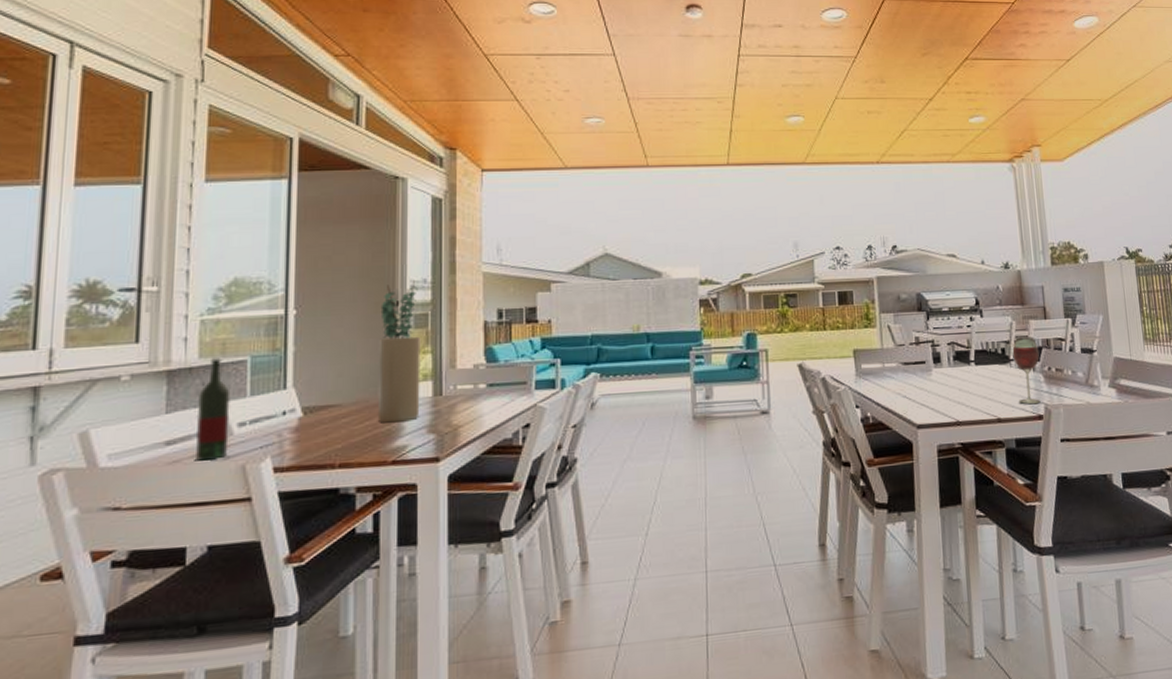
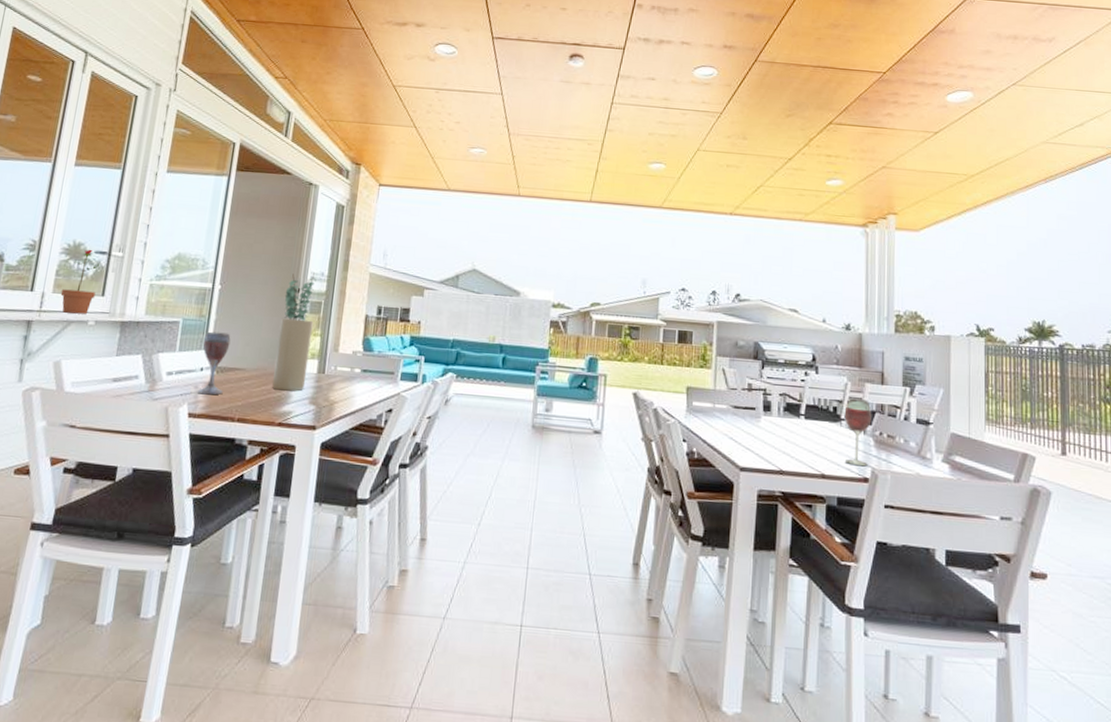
potted flower: none [76,287,128,370] -> present [60,249,100,314]
wine bottle: present [196,358,231,461] -> none [133,316,165,399]
cup: none [281,365,318,443] -> present [197,331,231,395]

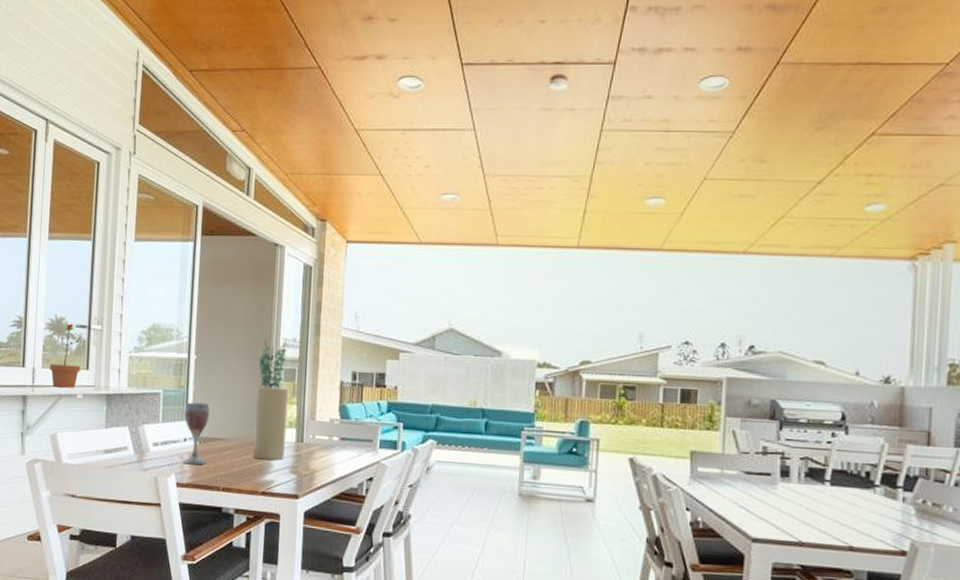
wineglass: present [844,398,872,467] -> none [879,462,914,539]

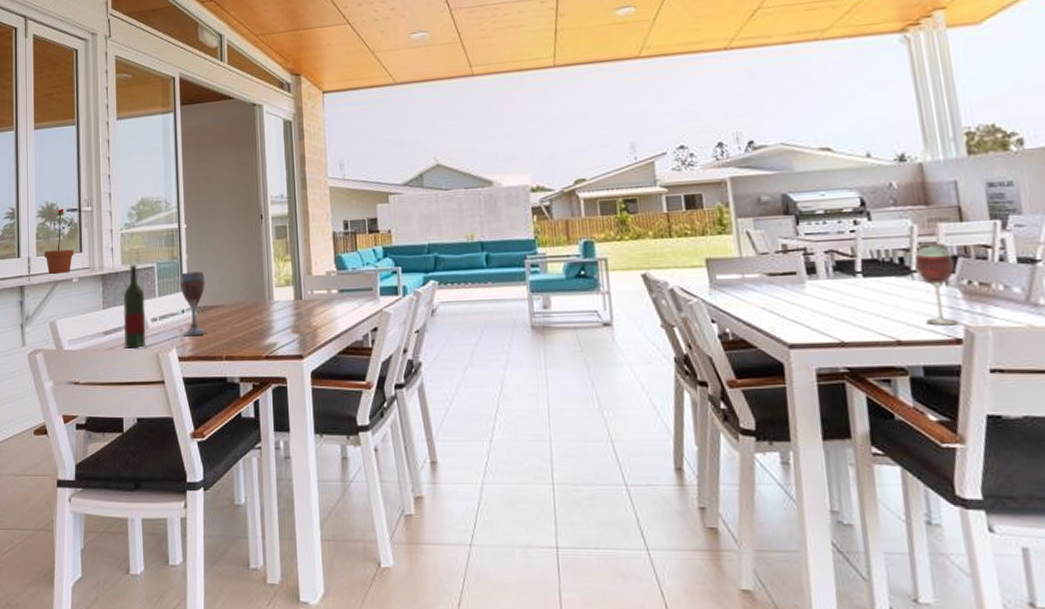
wine bottle: none [124,388,149,470] -> present [122,264,146,348]
vase: present [252,337,289,461] -> none [249,195,285,323]
wineglass: none [879,462,914,539] -> present [914,243,958,326]

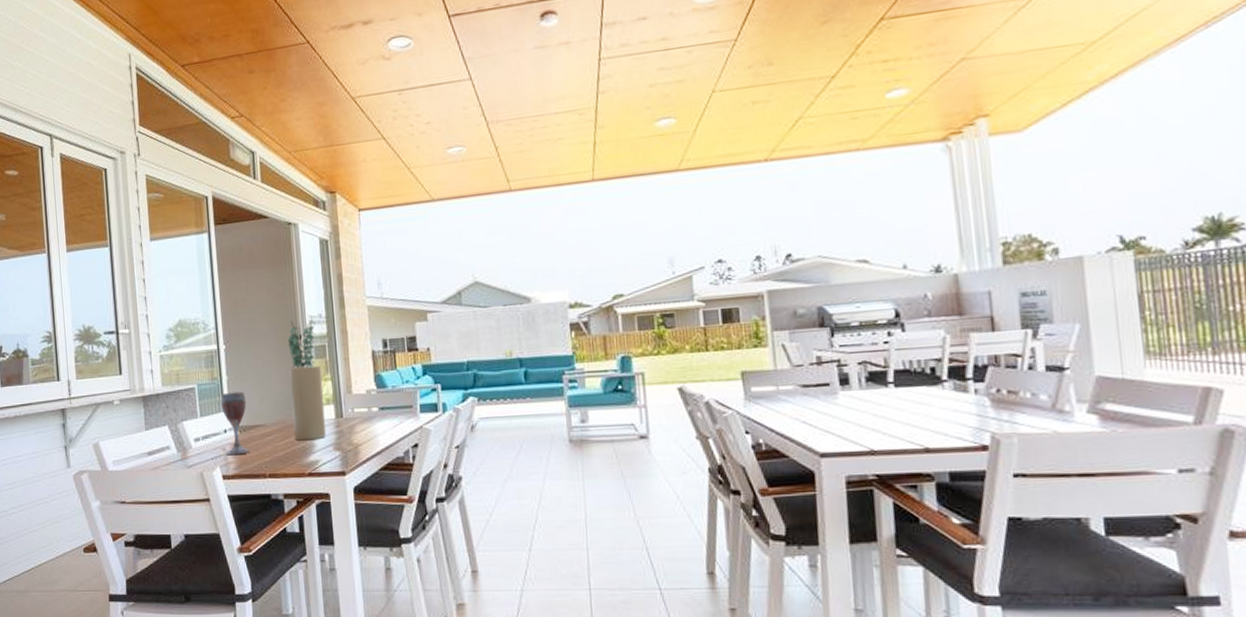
potted flower: present [44,208,74,274] -> none [83,331,114,396]
wine bottle: present [122,264,146,348] -> none [164,386,190,468]
vase: none [249,195,285,323] -> present [287,315,327,441]
wineglass: present [914,243,958,326] -> none [946,352,985,433]

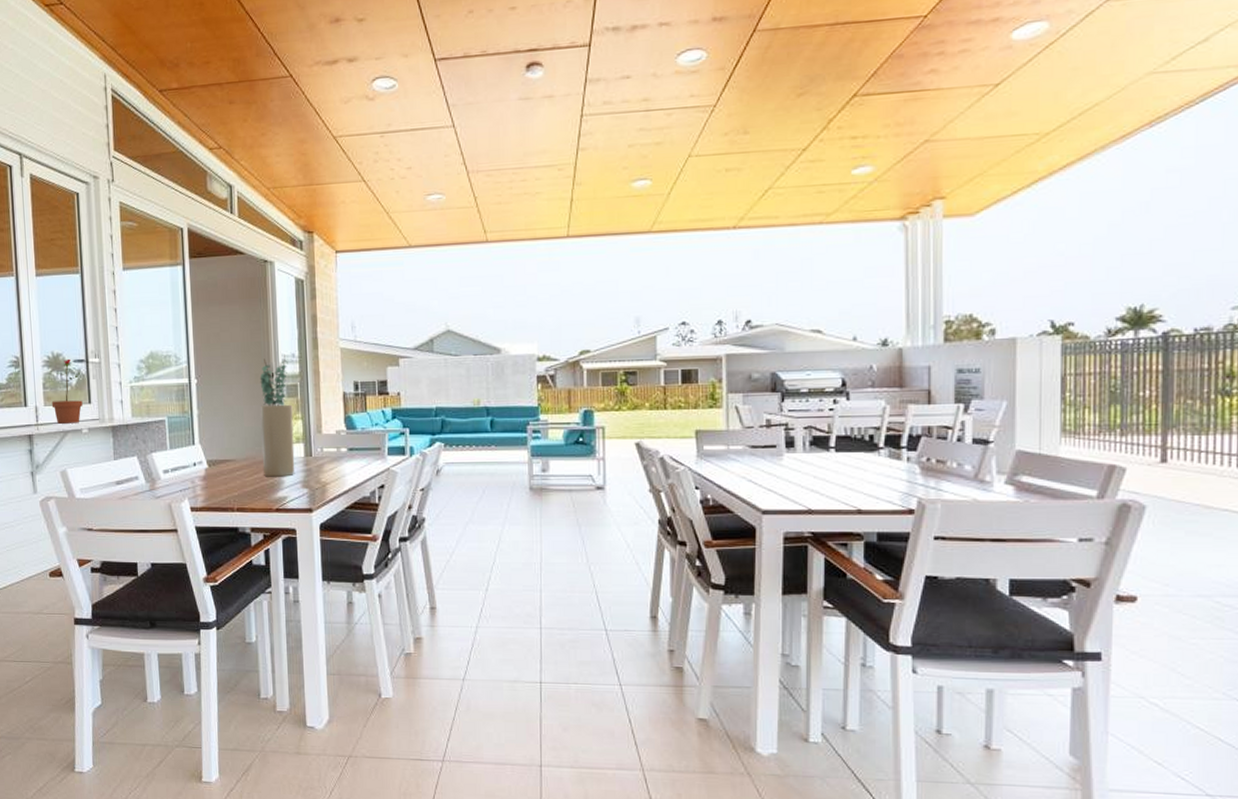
potted flower: none [83,331,114,396] -> present [51,358,83,424]
cup: present [220,391,250,456] -> none [190,426,219,488]

